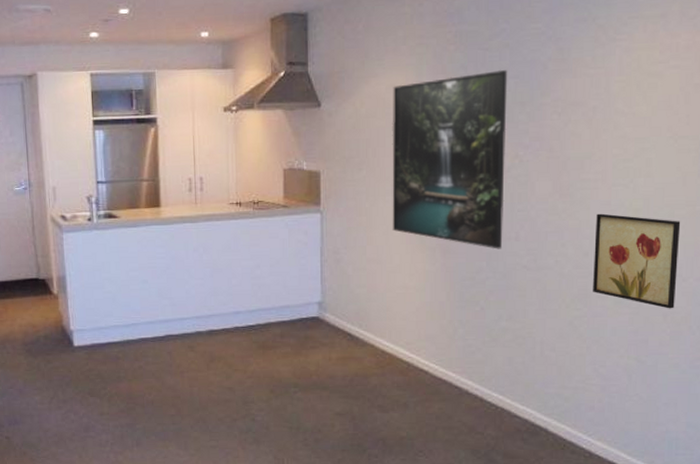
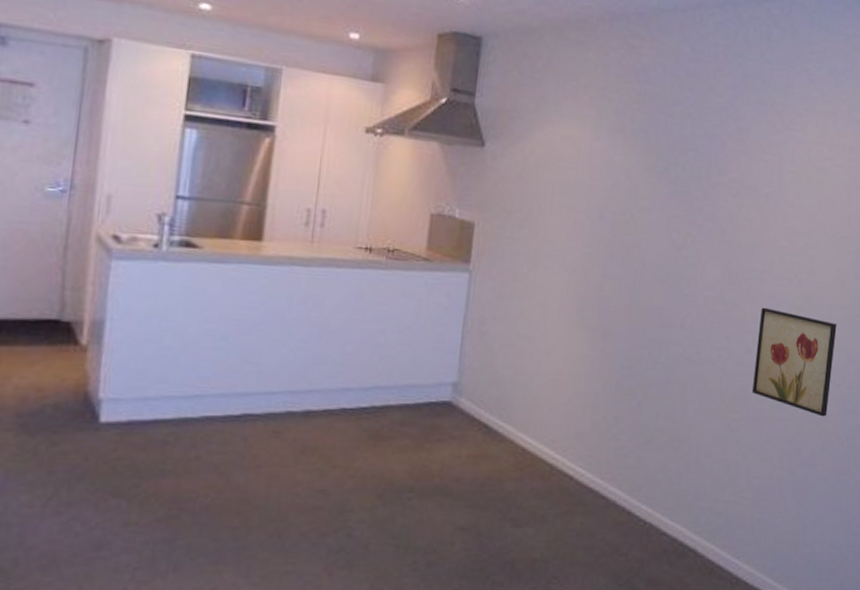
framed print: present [392,70,508,249] -> none [550,137,688,337]

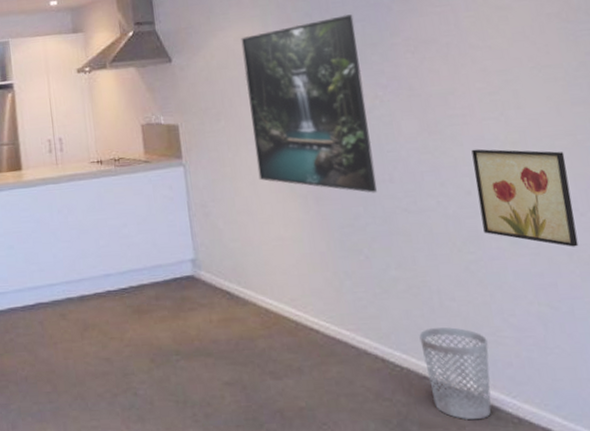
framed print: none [550,137,688,337] -> present [241,14,377,193]
wastebasket: none [666,483,729,579] -> present [419,327,491,421]

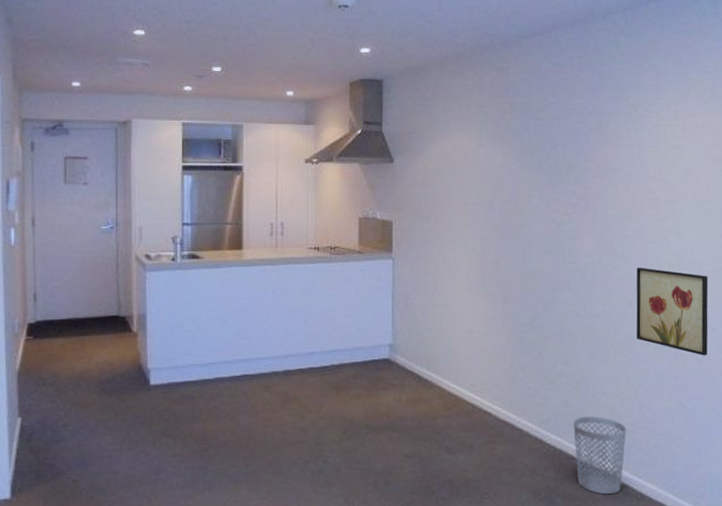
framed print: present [241,14,377,193] -> none [457,138,557,298]

